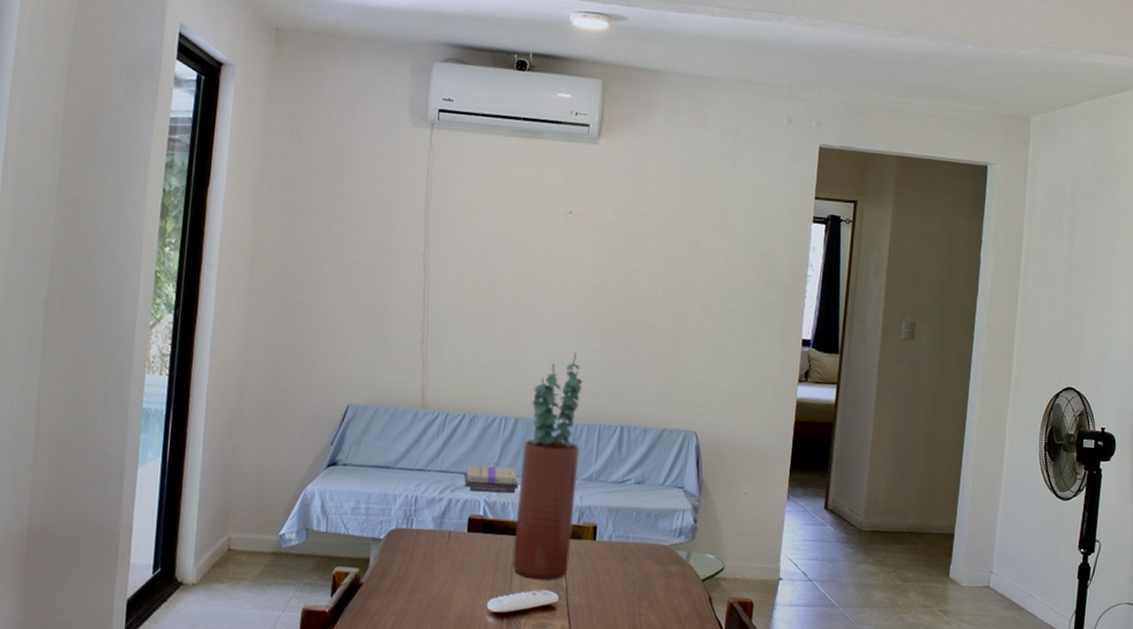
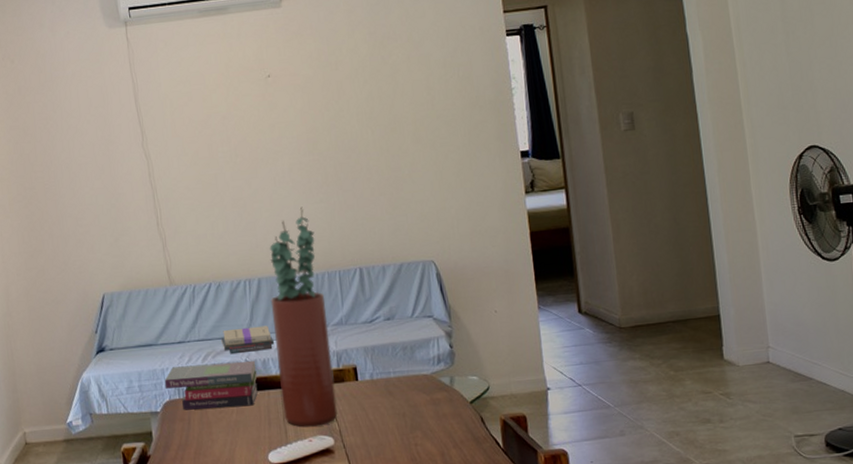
books: none [393,494,495,548] -> present [164,360,258,410]

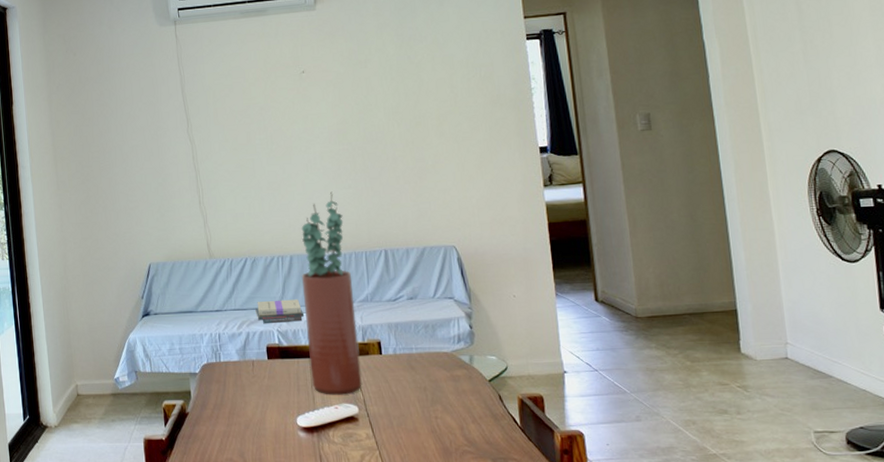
books: present [164,360,258,410] -> none [202,330,288,373]

